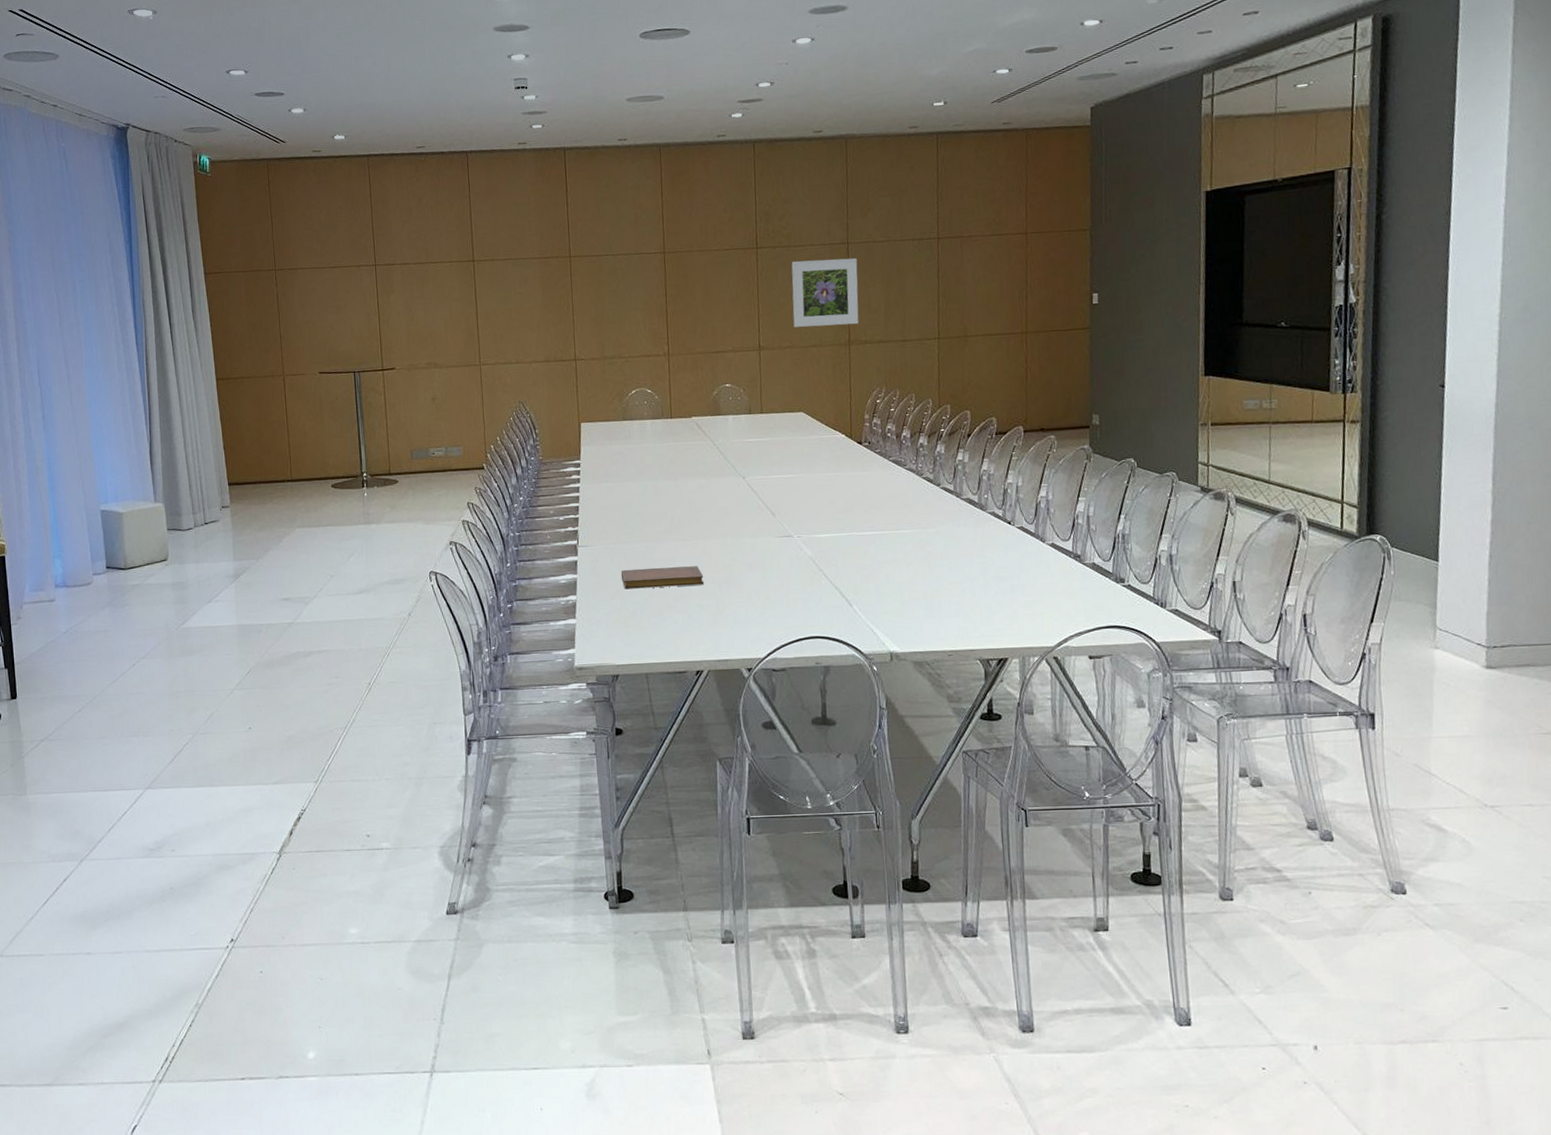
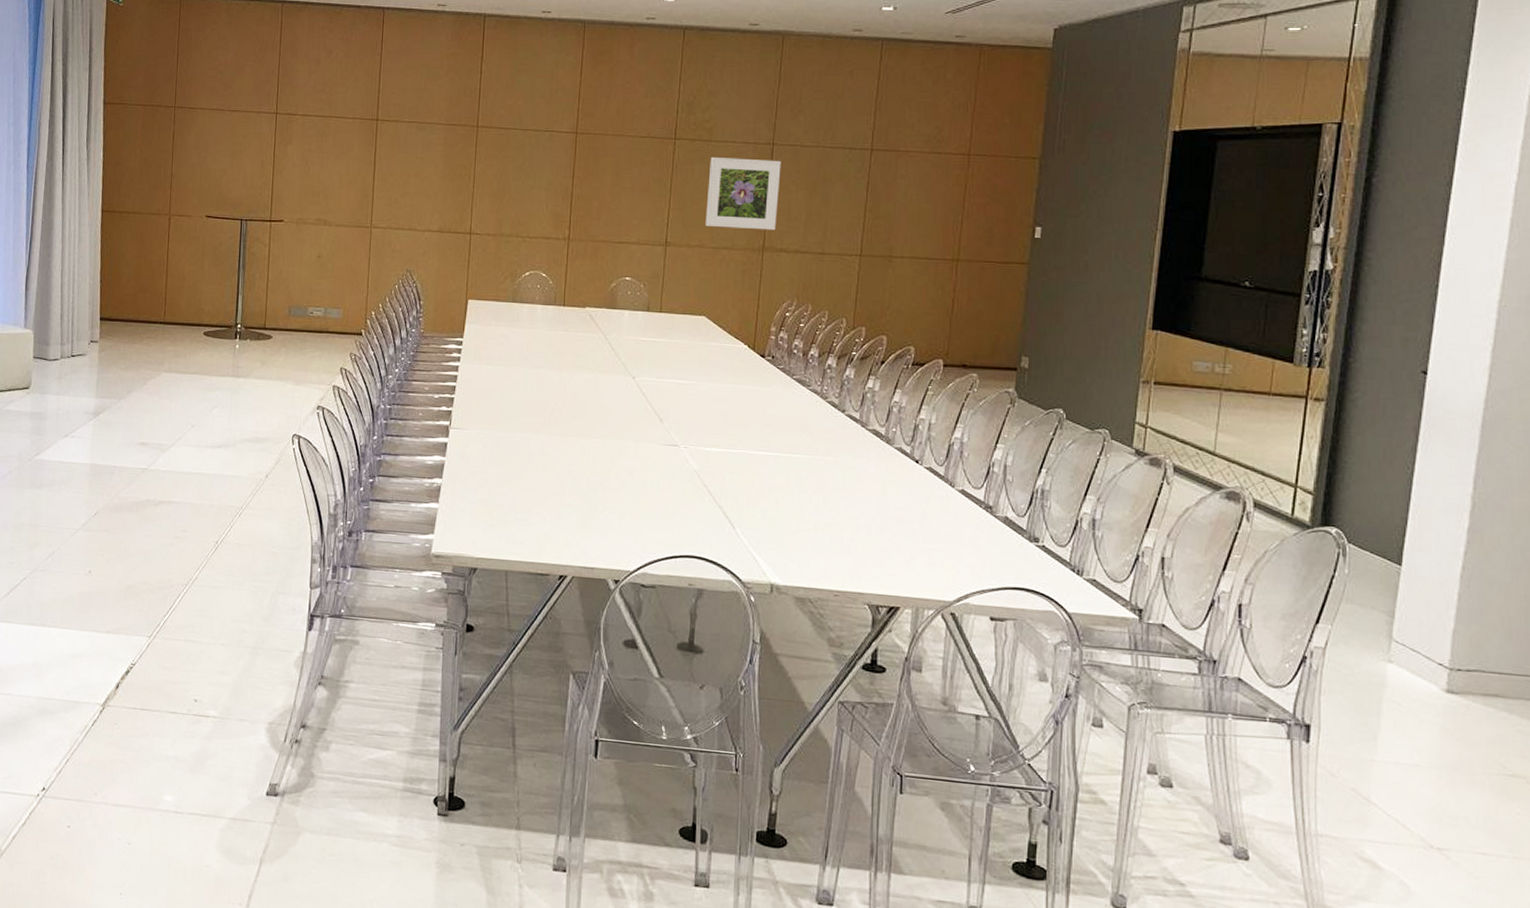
notebook: present [620,566,705,589] -> none [491,458,579,485]

